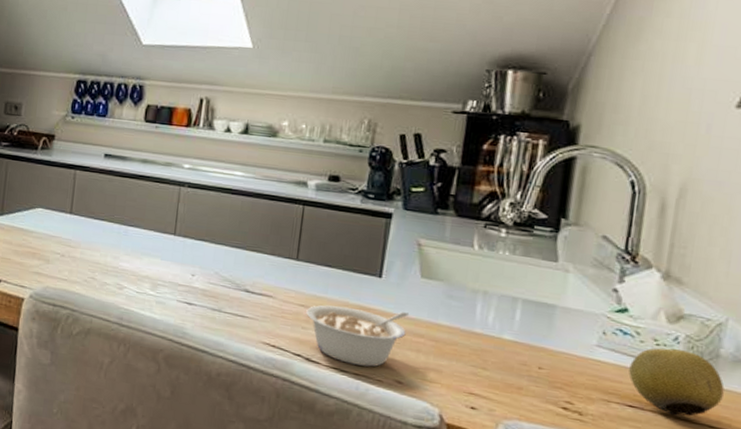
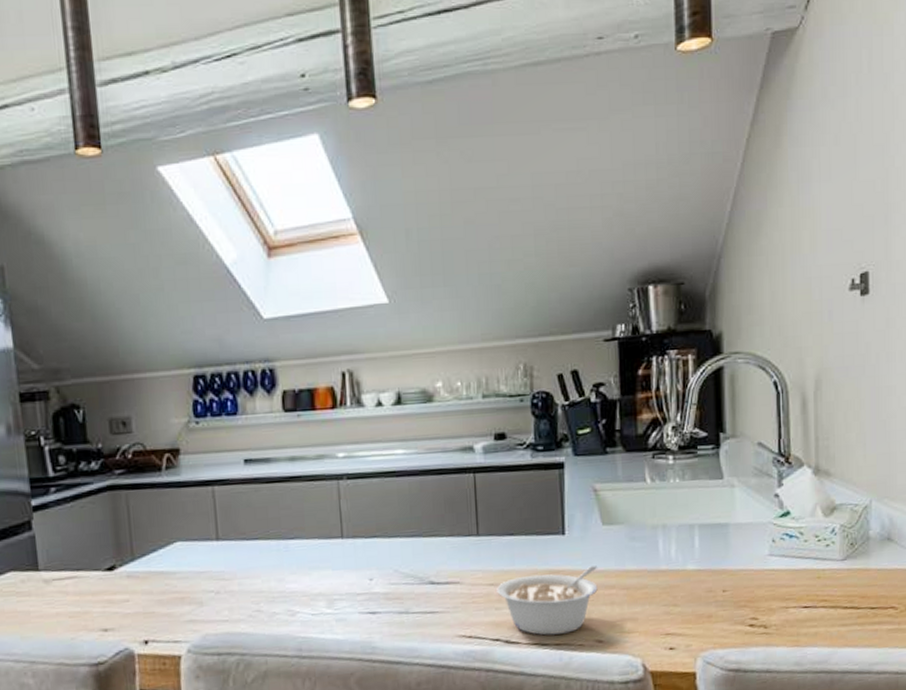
fruit: present [628,348,724,416] -> none [799,540,878,606]

